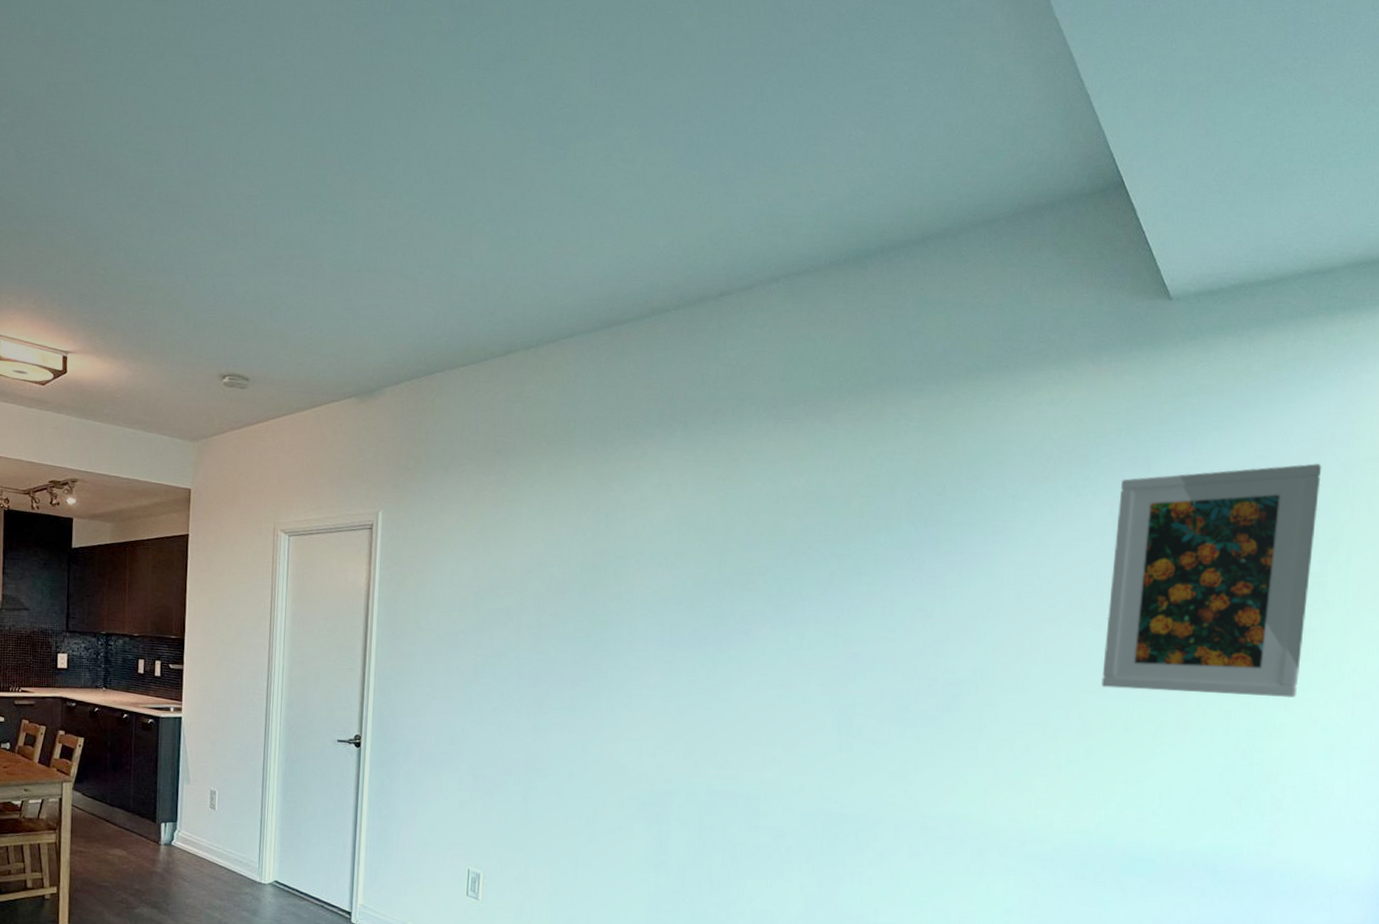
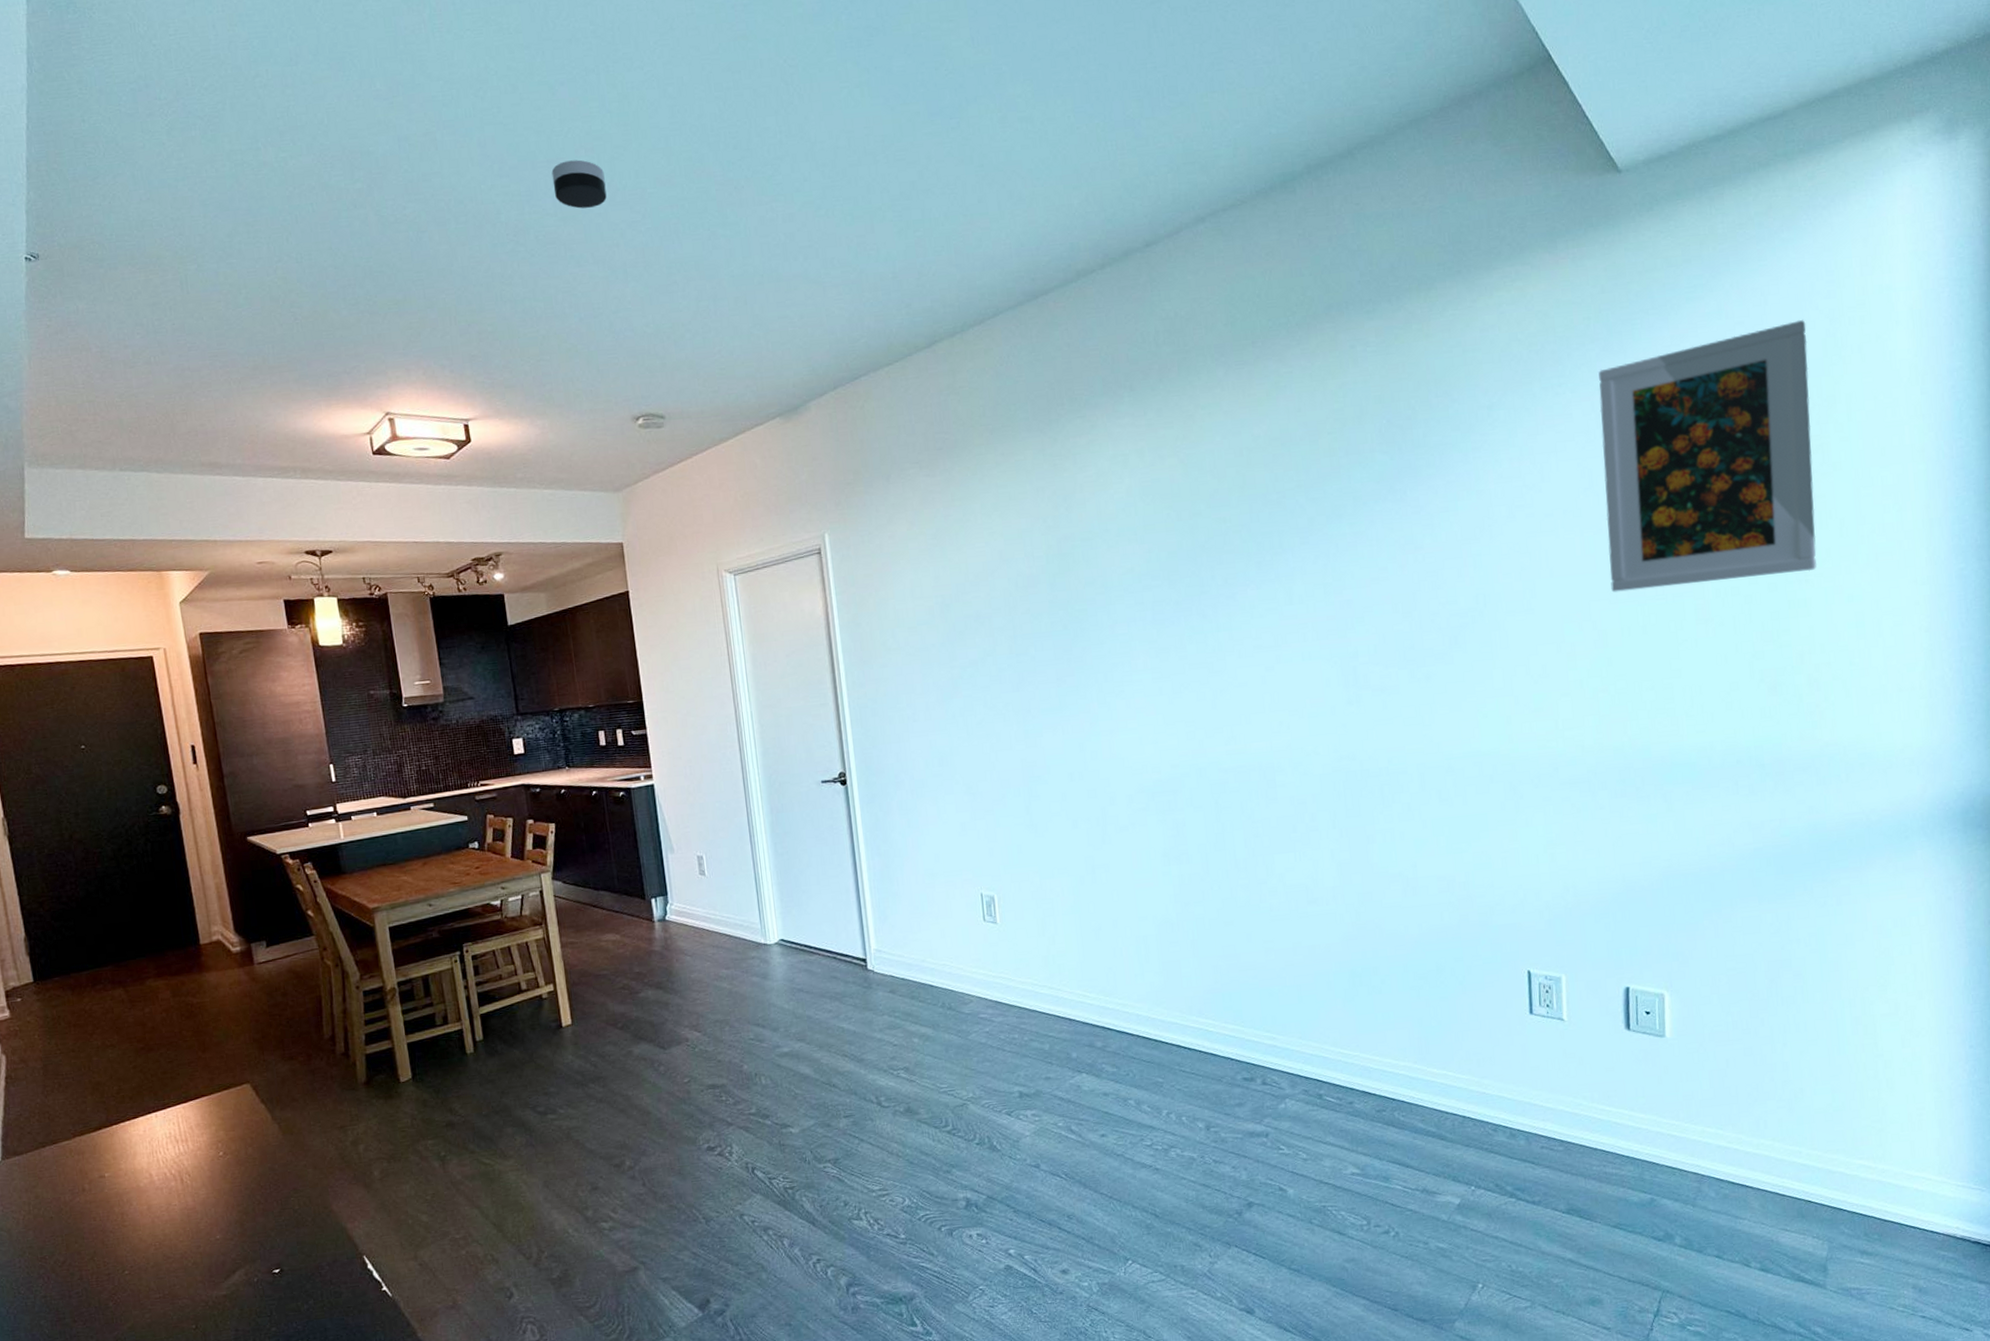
smoke detector: none [182,129,231,176] -> present [551,159,607,209]

